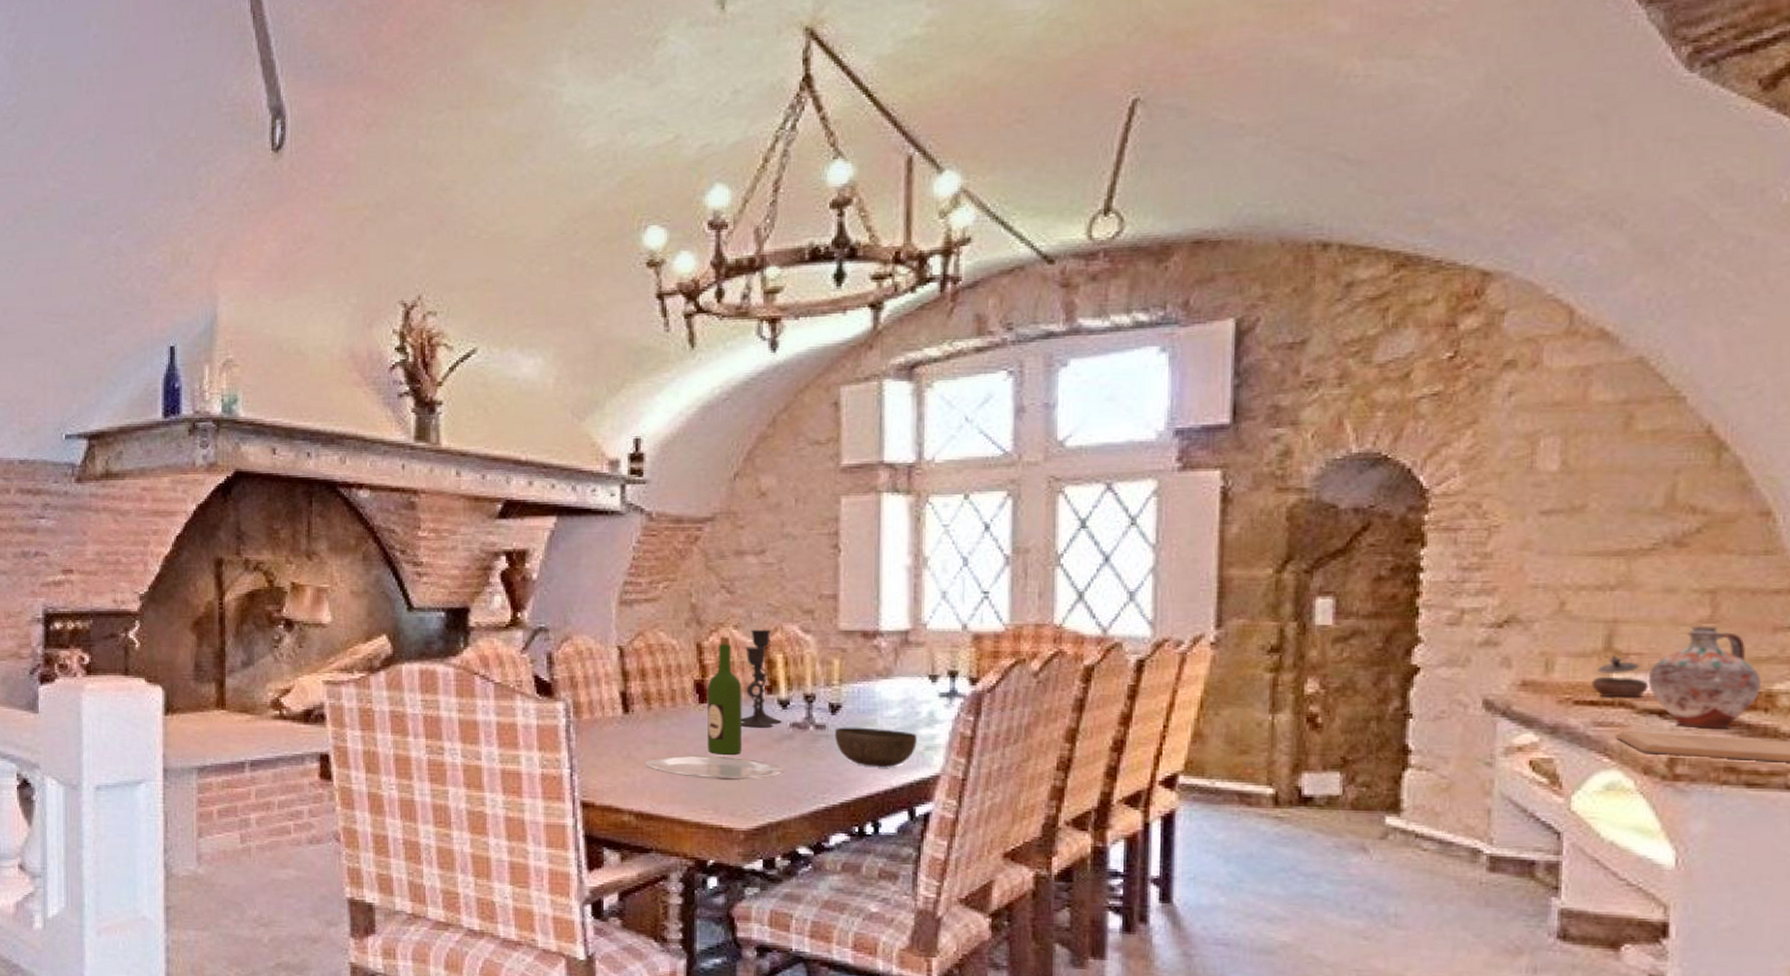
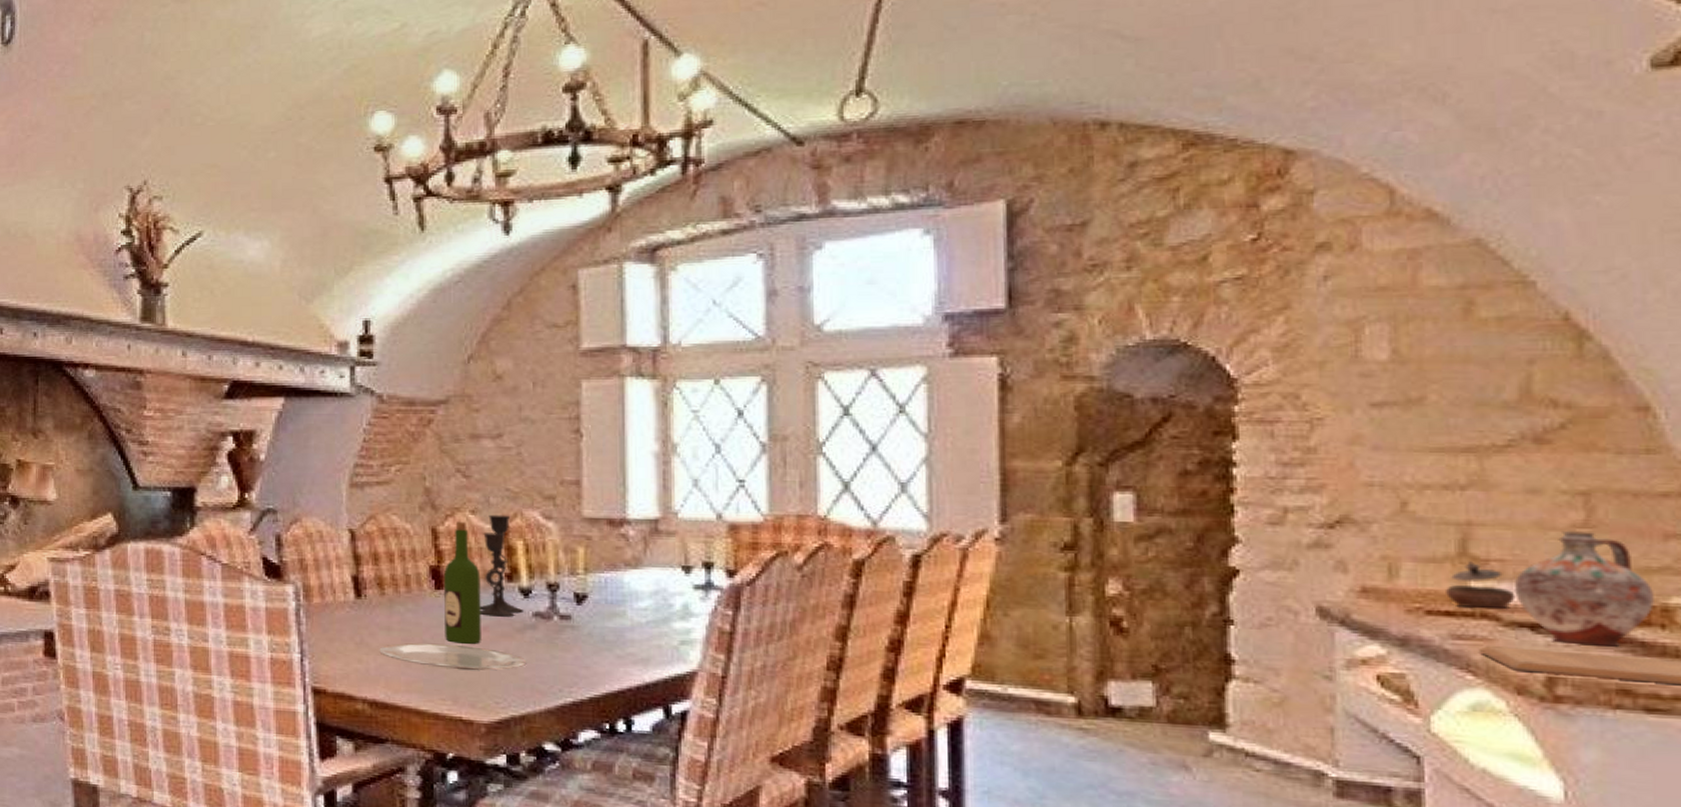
bowl: present [835,727,917,767] -> none [581,618,671,661]

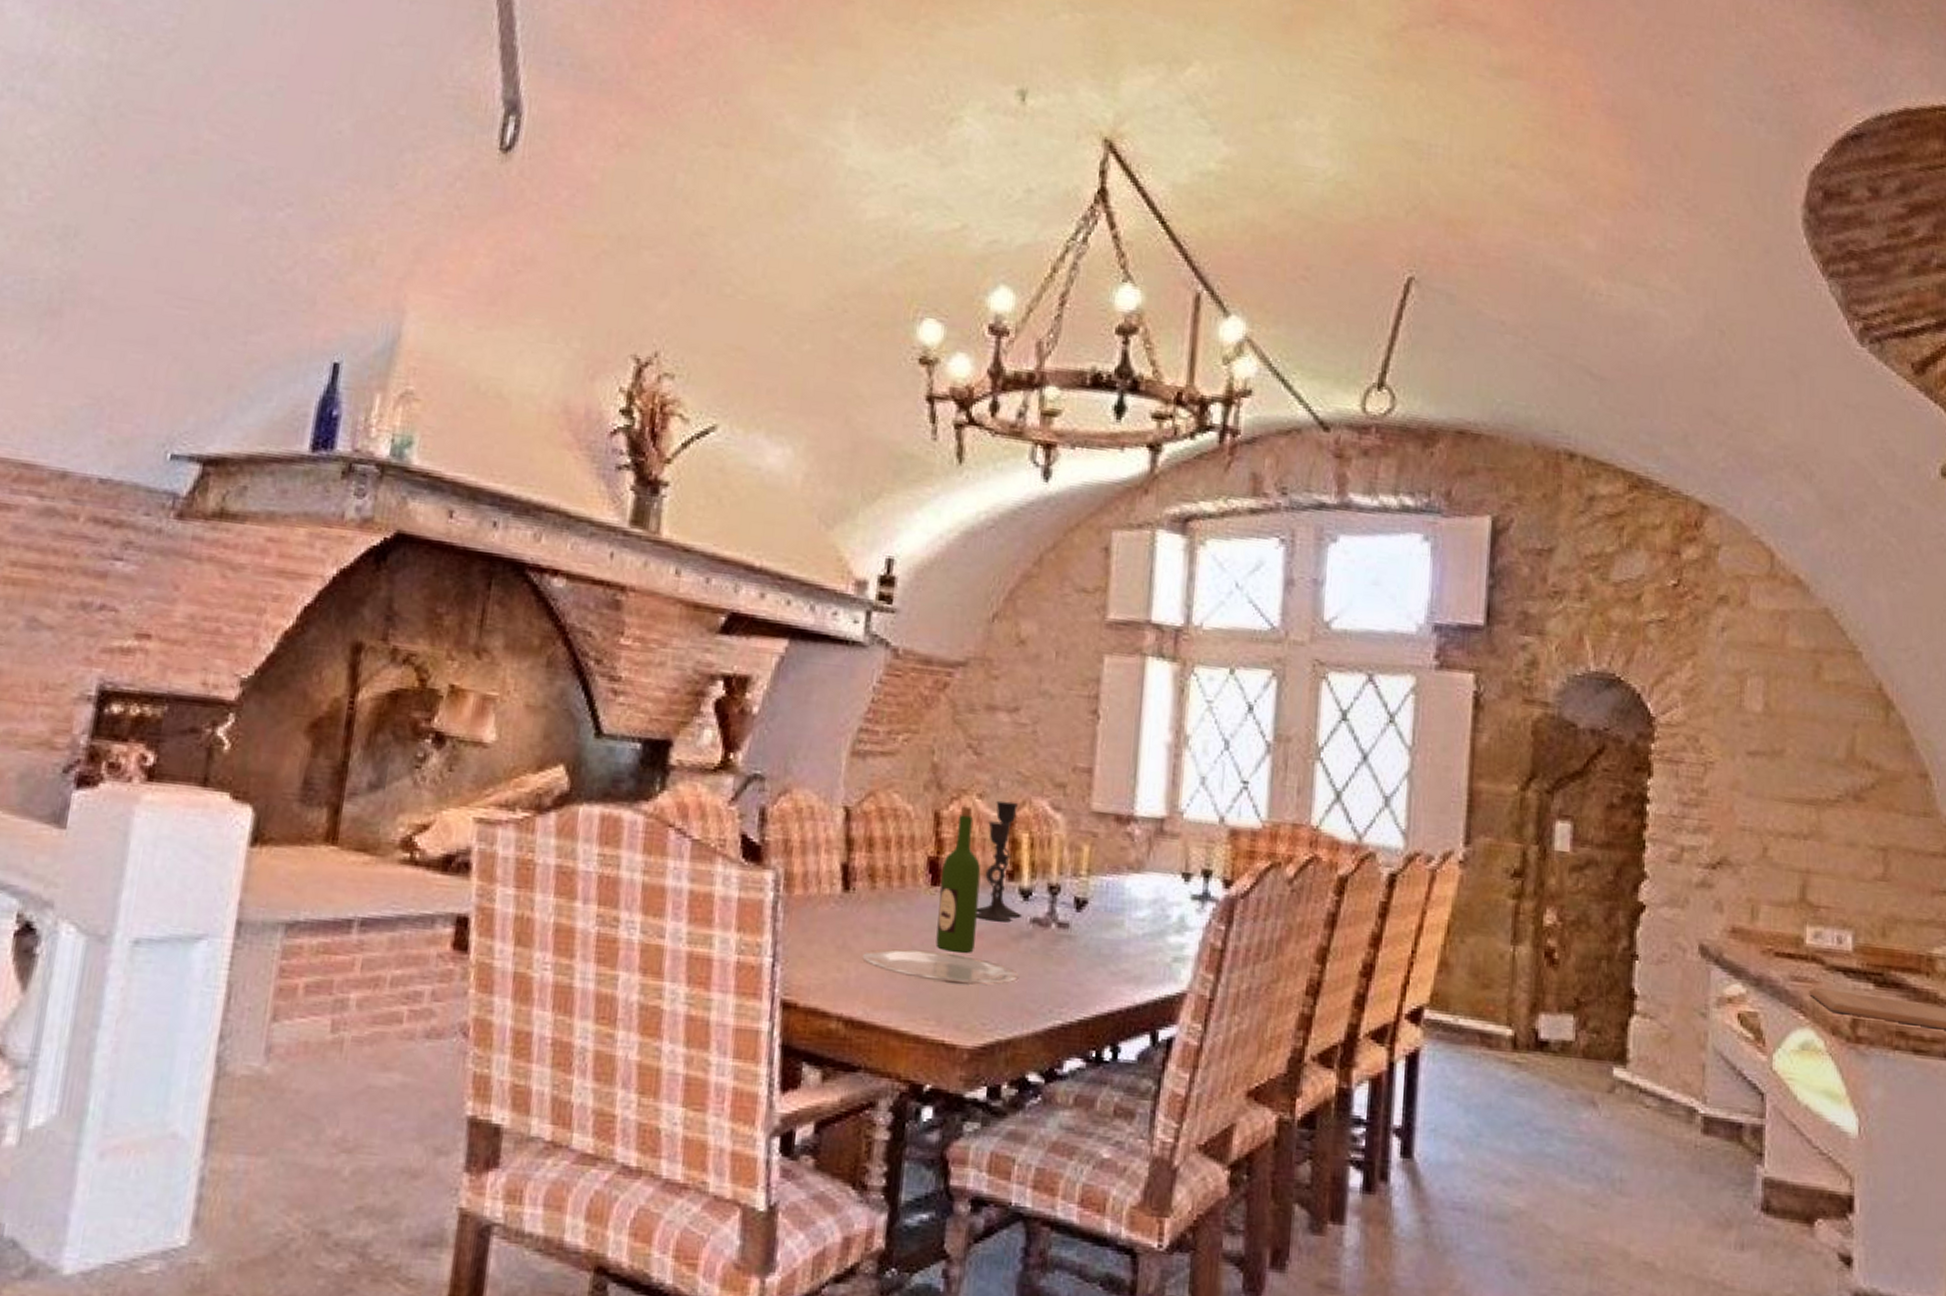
cooking pot: present [1446,561,1516,610] -> none [1789,907,1835,954]
ceramic jug: present [1513,530,1656,647] -> none [1834,882,1924,992]

